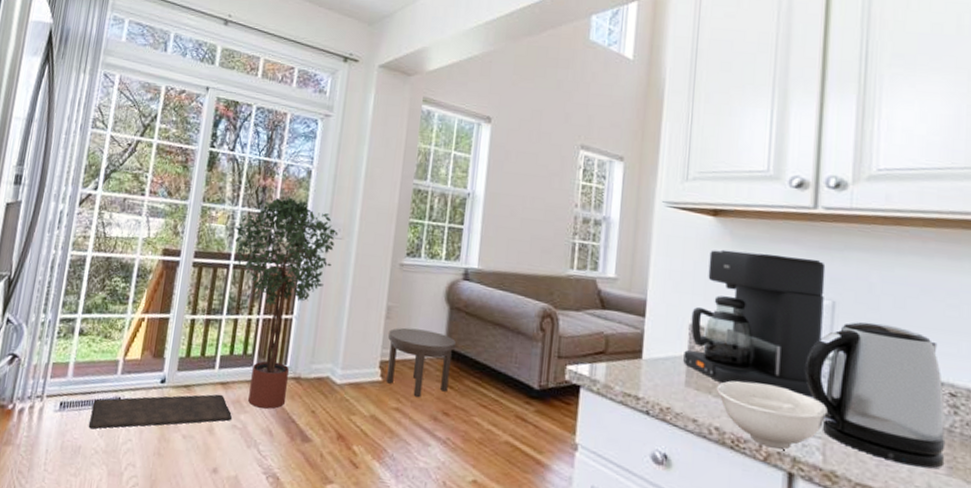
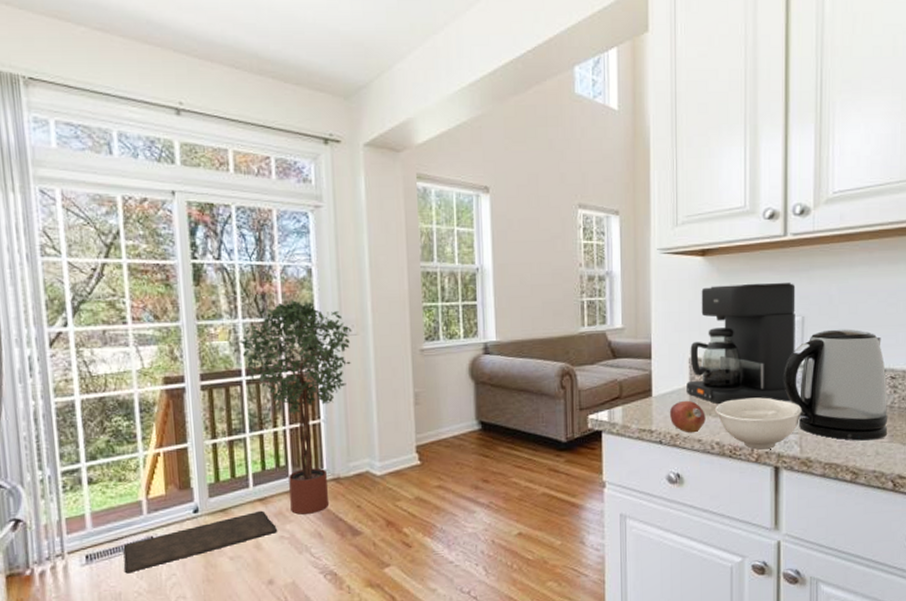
side table: present [386,327,457,397] -> none [419,408,487,471]
fruit: none [660,370,705,411] -> present [669,400,706,434]

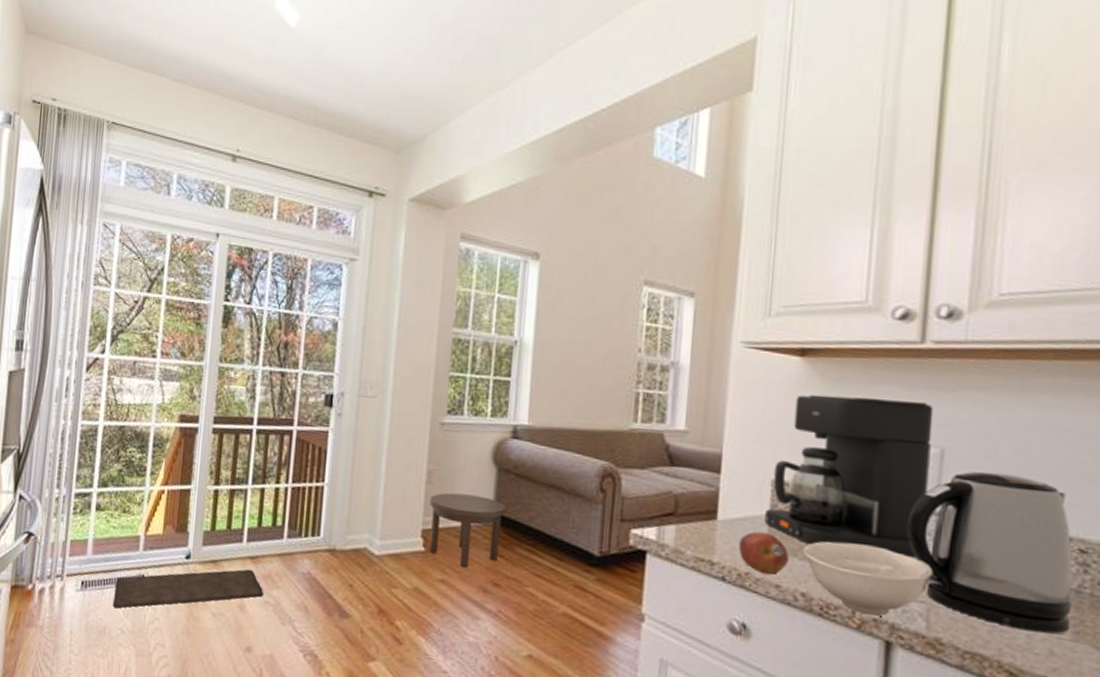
potted tree: present [238,300,352,515] -> none [255,353,370,584]
side table: none [419,408,487,471] -> present [429,492,507,567]

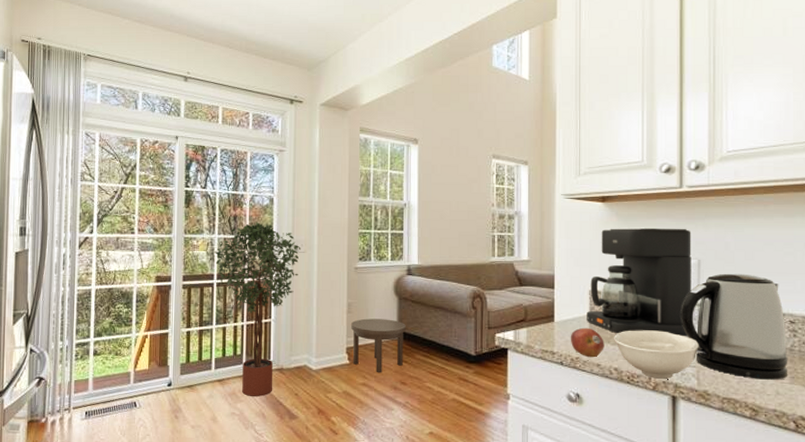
doormat: present [112,569,263,609] -> none [111,389,230,430]
potted tree: none [255,353,370,584] -> present [213,222,301,397]

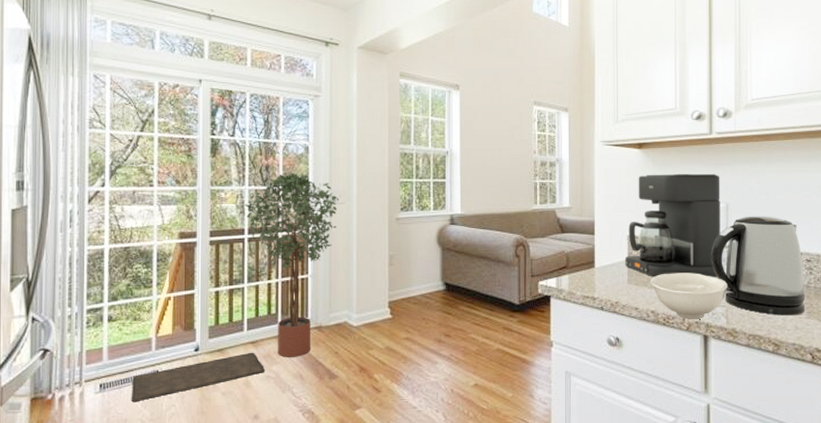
doormat: none [111,389,230,430] -> present [131,352,265,403]
side table: present [350,318,407,372] -> none [392,270,450,326]
fruit: present [570,327,604,358] -> none [610,272,642,302]

